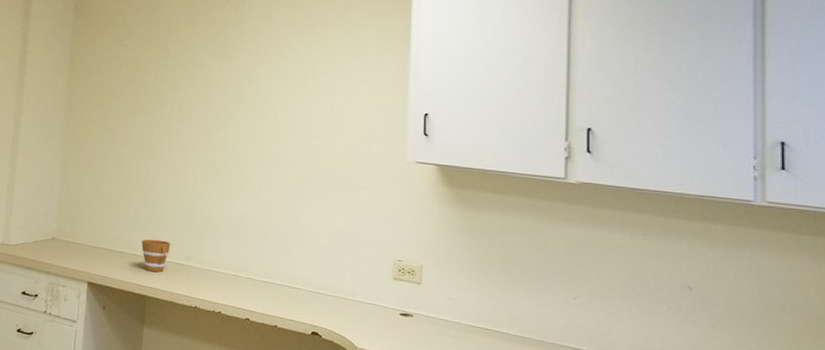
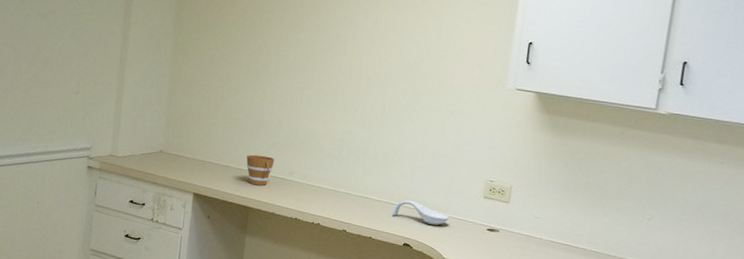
spoon rest: none [297,284,358,311] -> present [391,200,449,225]

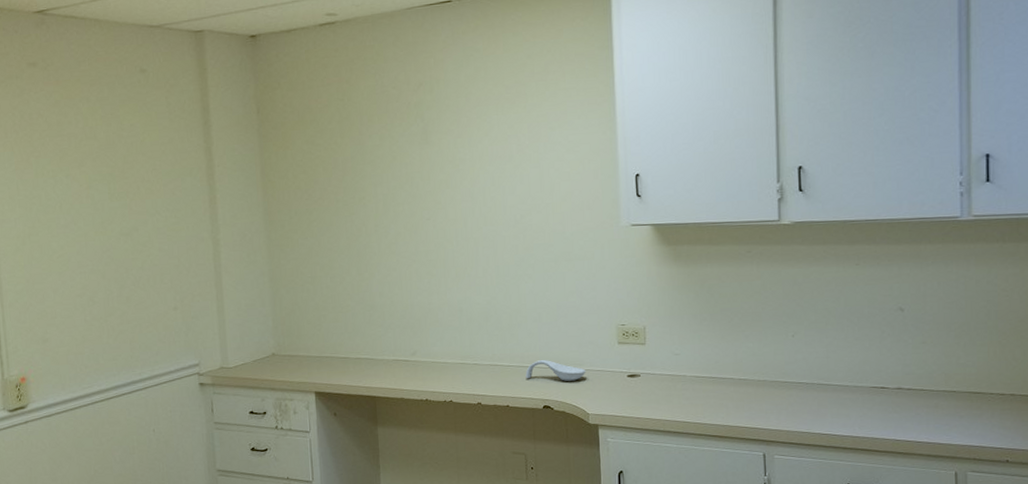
cup: present [246,154,275,186] -> none [364,340,394,372]

